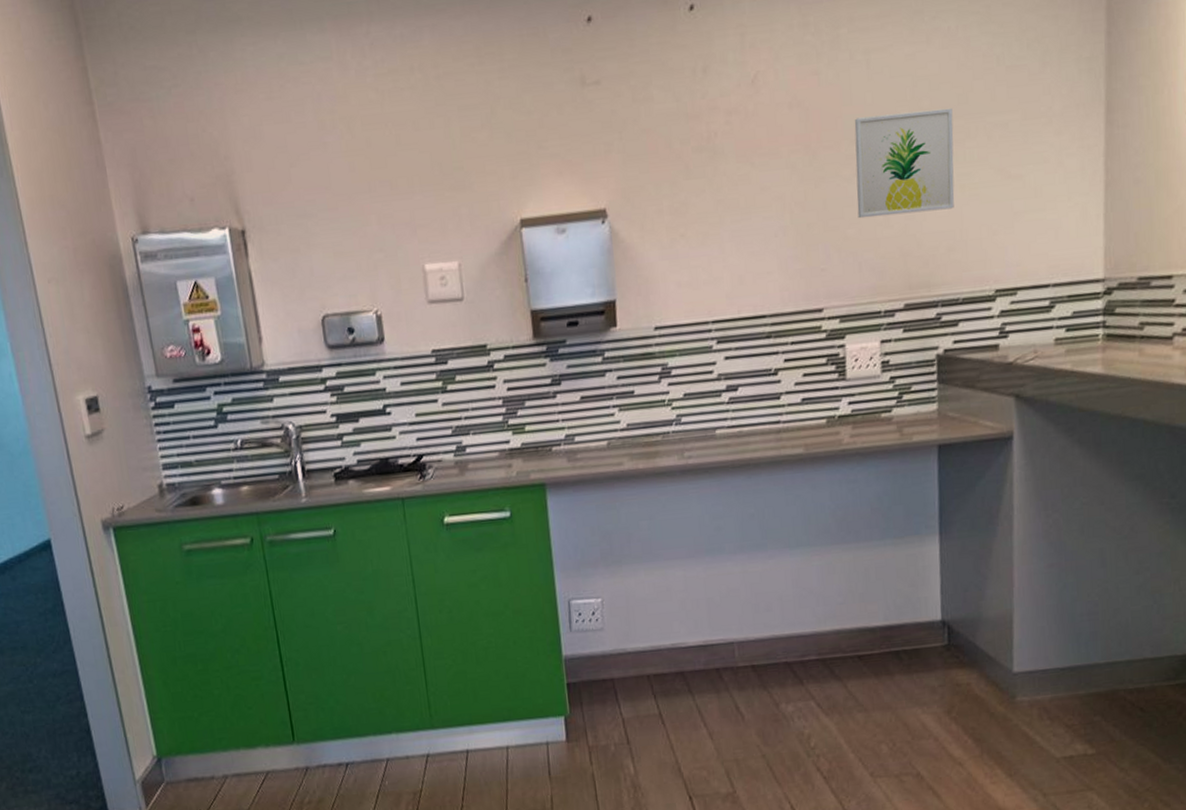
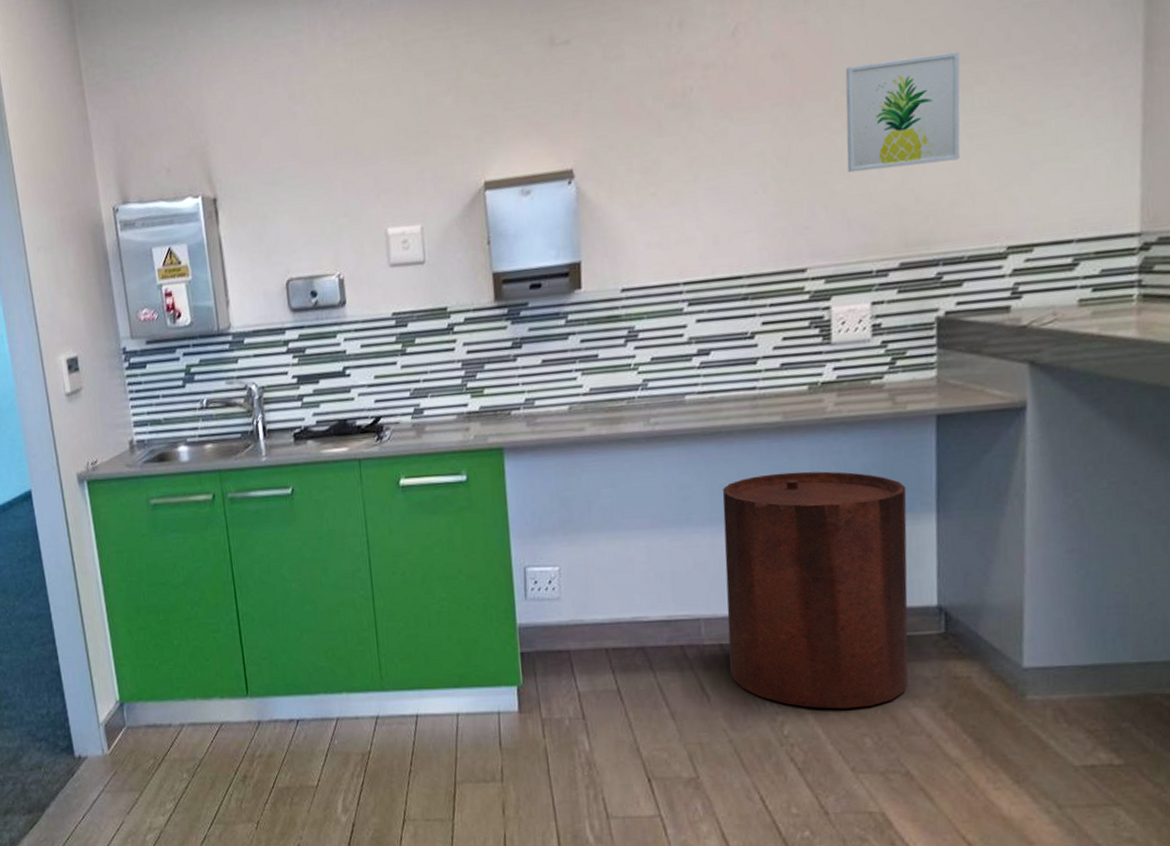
trash can: none [752,499,918,721] -> present [722,471,909,710]

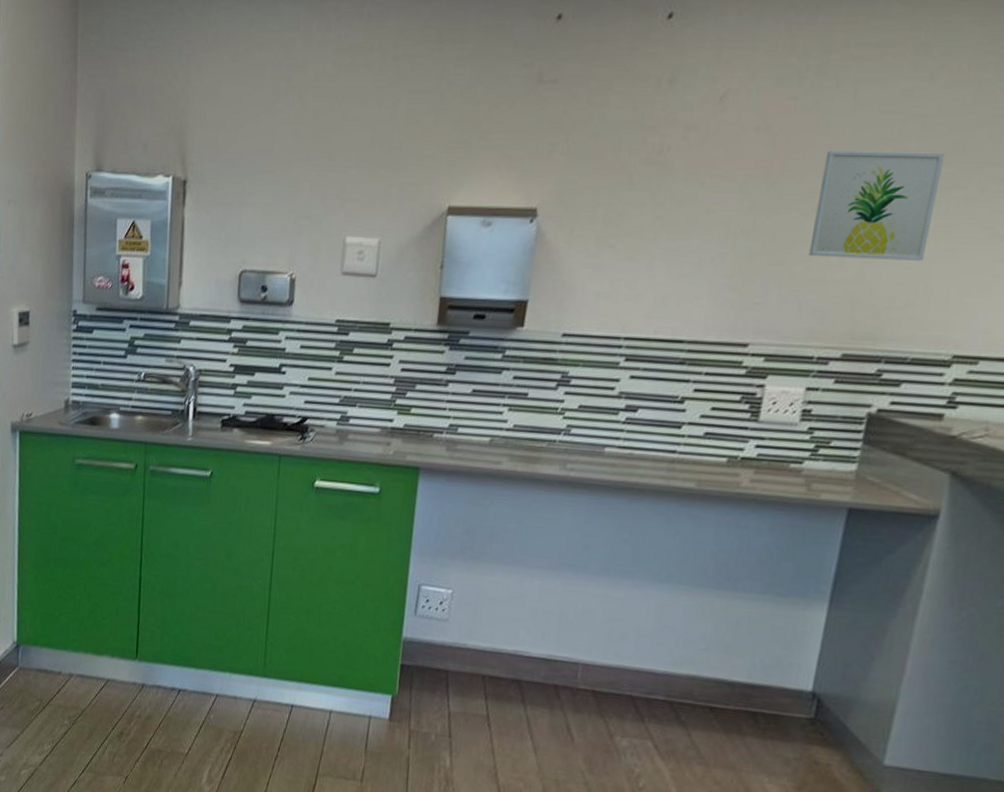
trash can: present [722,471,909,710] -> none [598,536,804,775]

